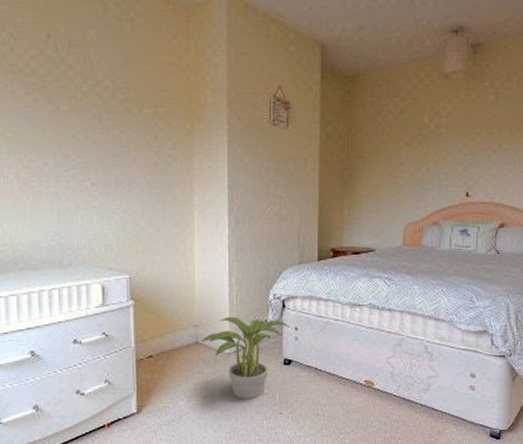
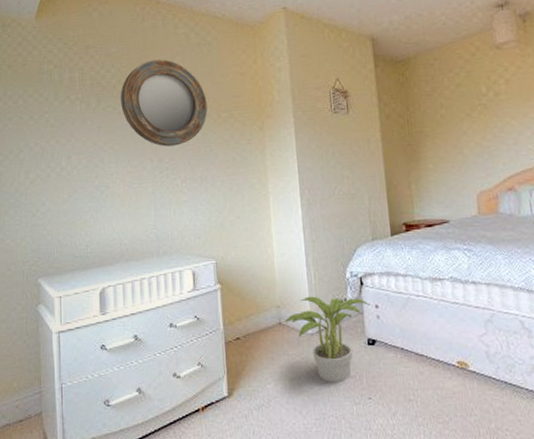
home mirror: none [14,29,127,141] -> present [121,59,208,147]

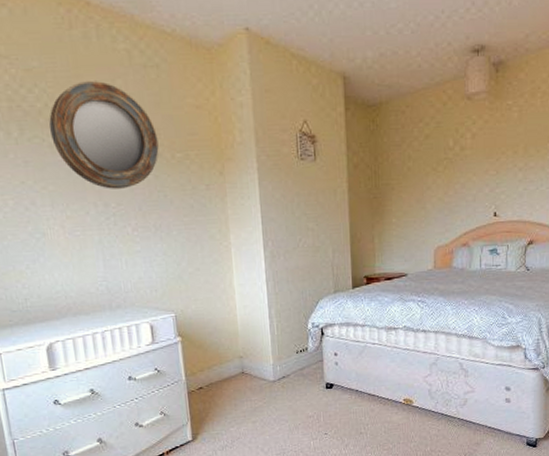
potted plant: present [284,296,370,382] -> none [247,346,329,422]

